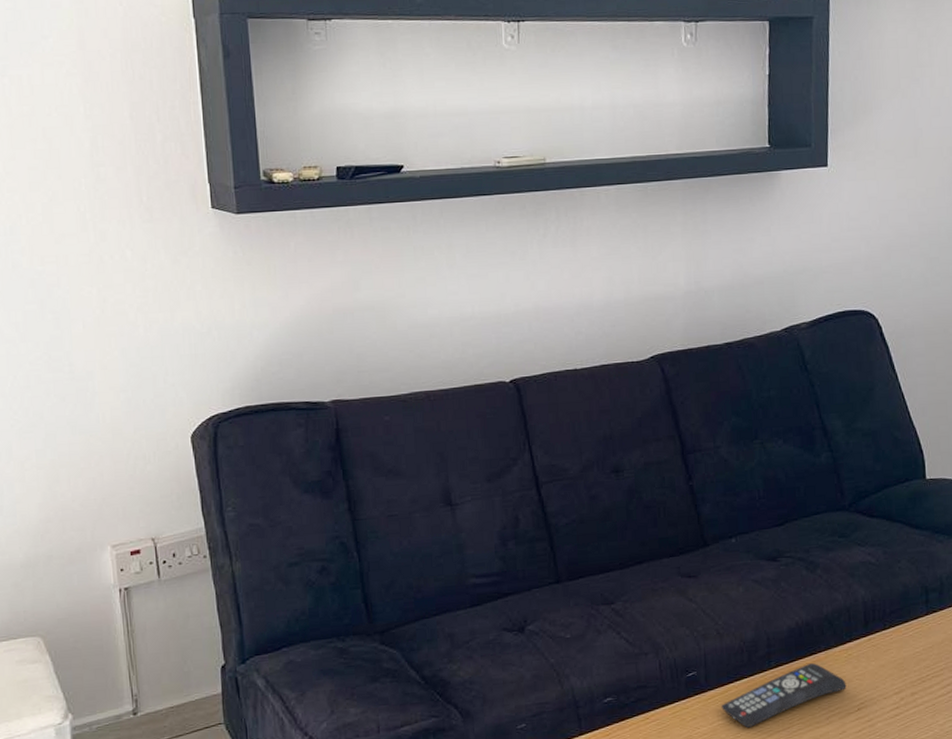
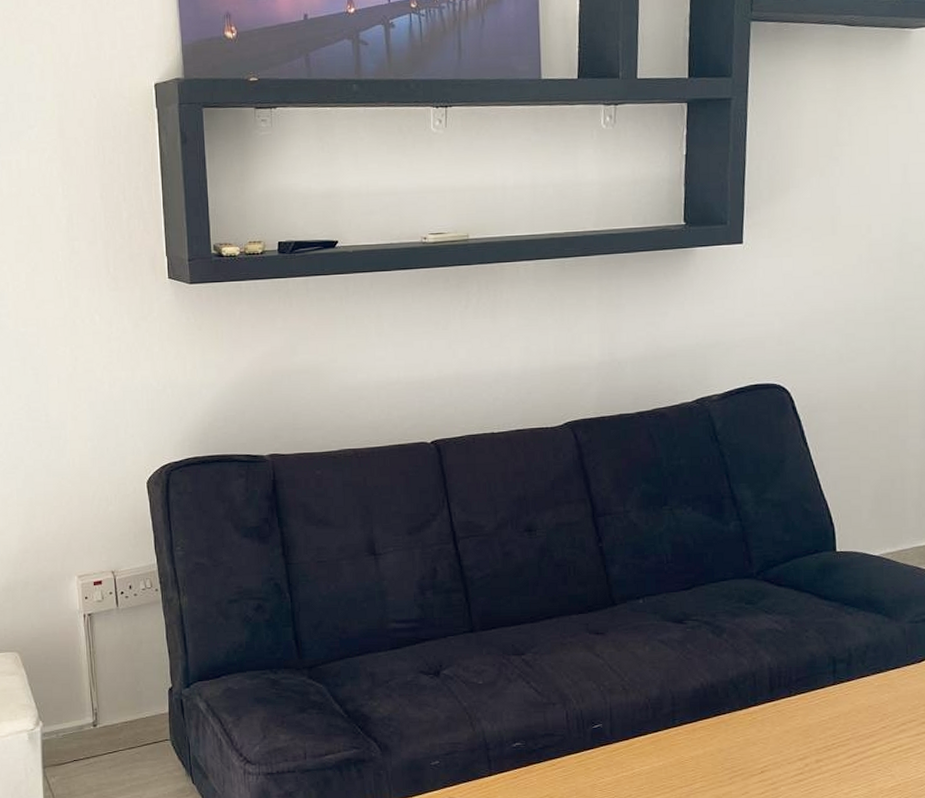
remote control: present [721,663,847,727] -> none [625,724,750,781]

